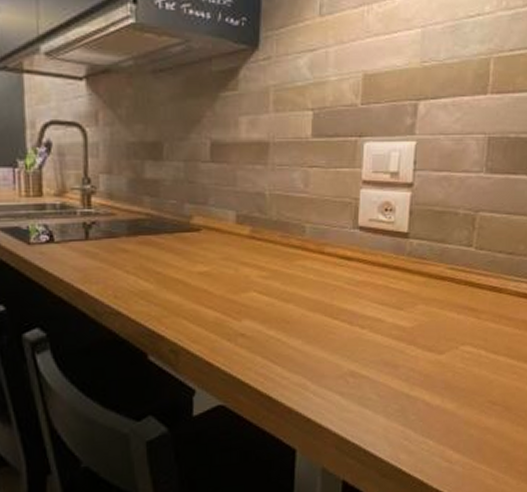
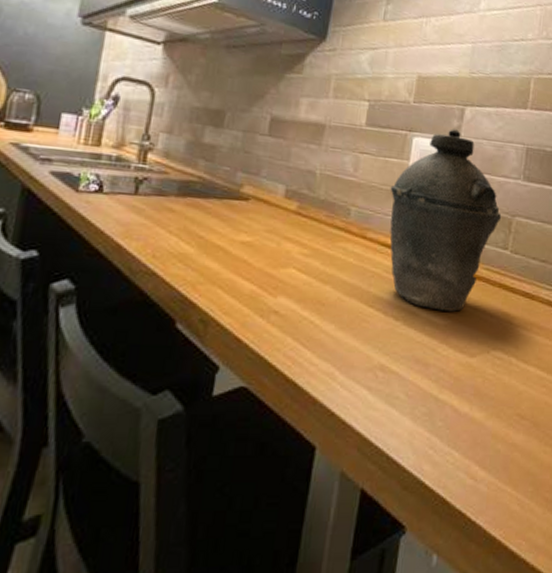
kettle: none [344,128,464,315] -> present [390,129,502,312]

